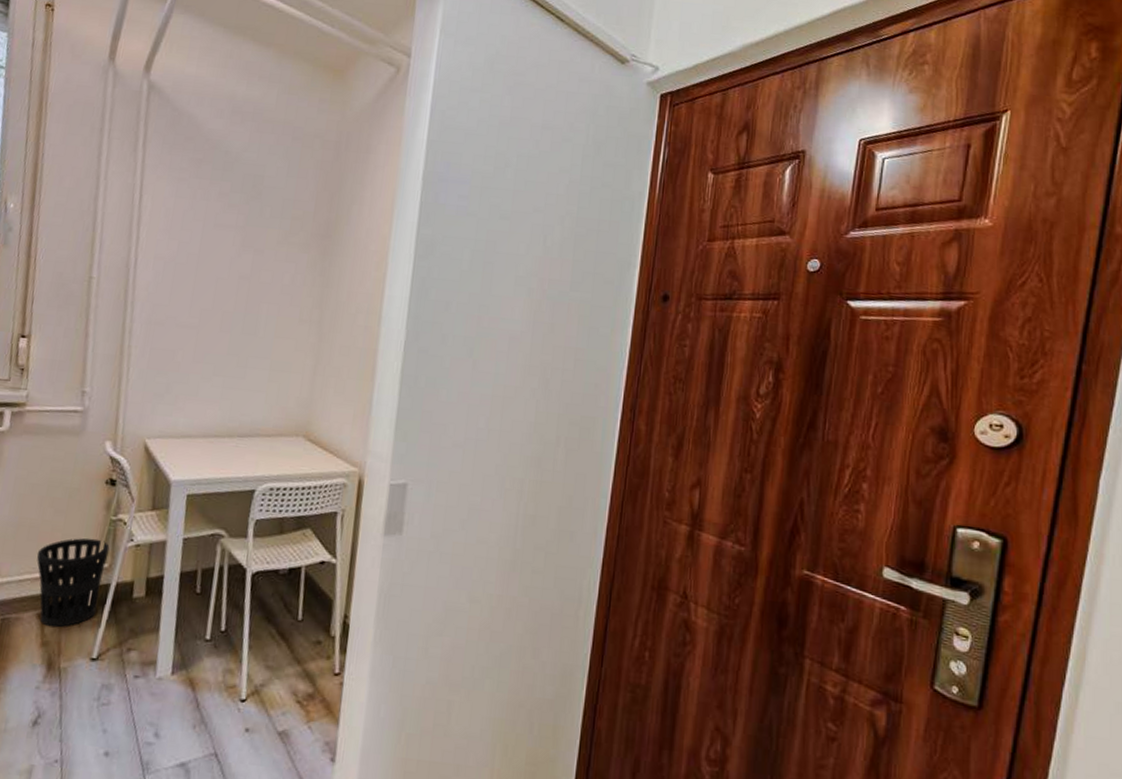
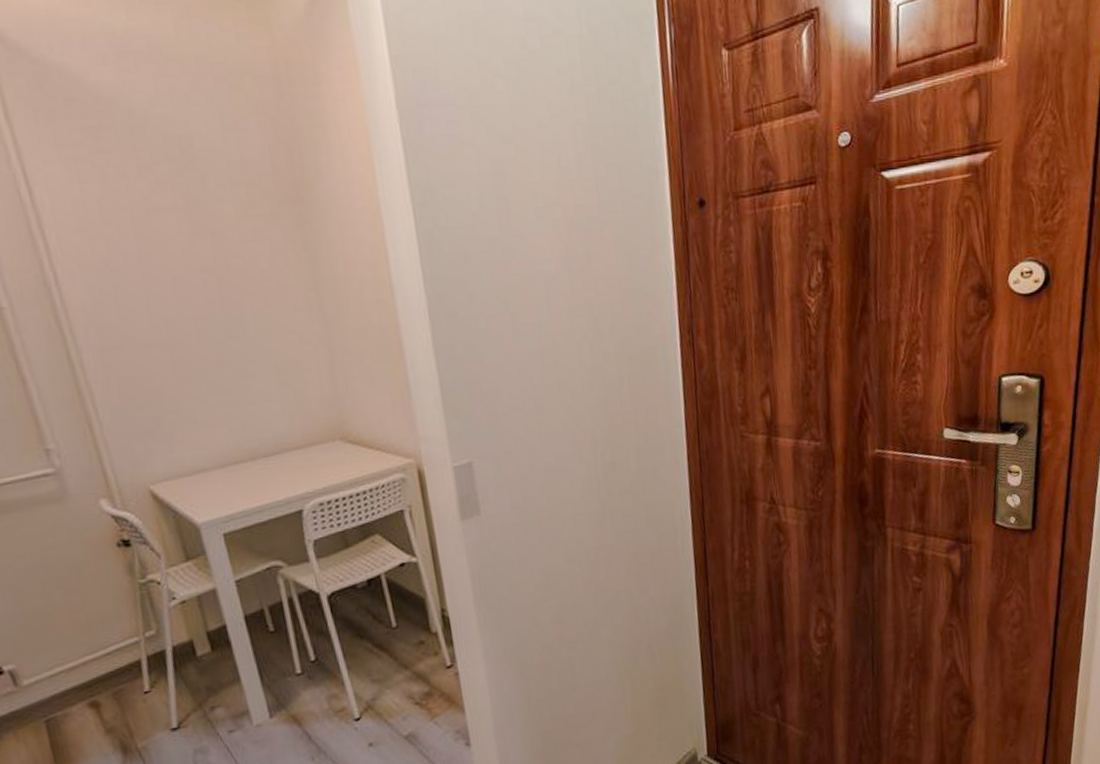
wastebasket: present [37,537,110,628] -> none [61,607,160,713]

